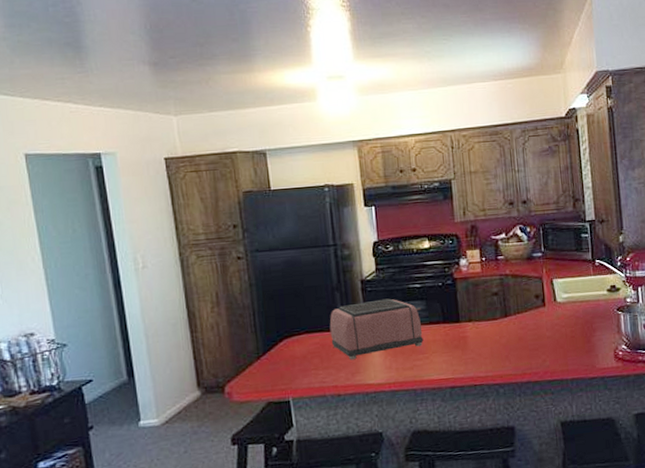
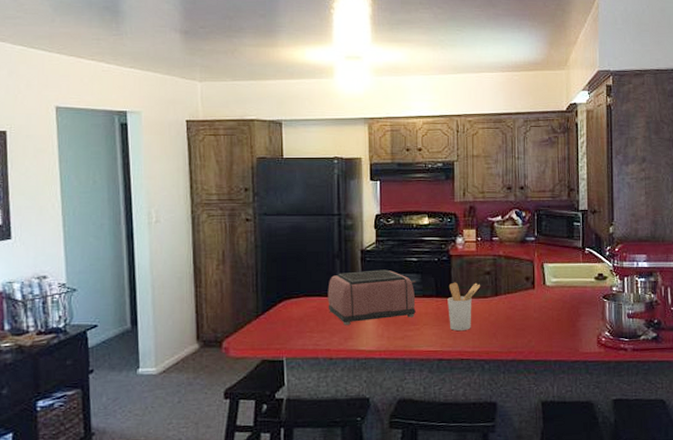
utensil holder: none [455,305,489,356] -> present [447,282,481,331]

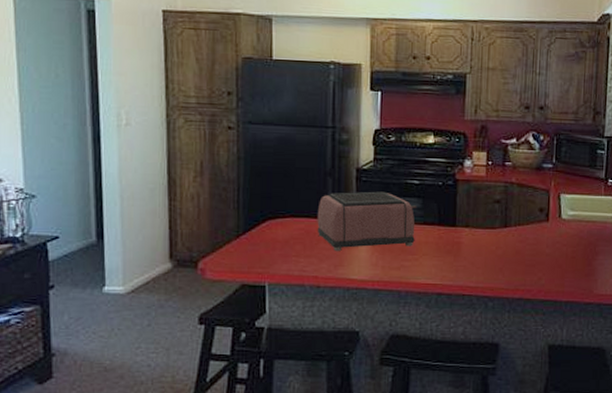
utensil holder: present [447,282,481,331] -> none [450,209,489,263]

